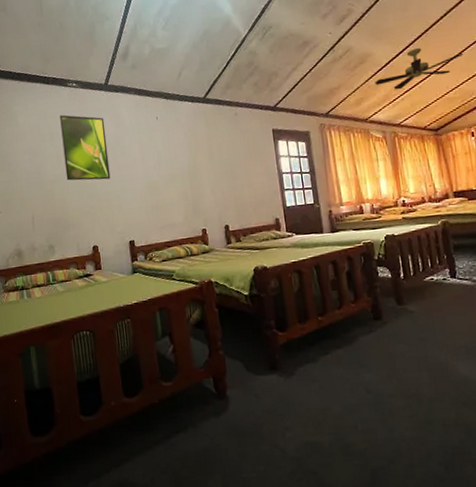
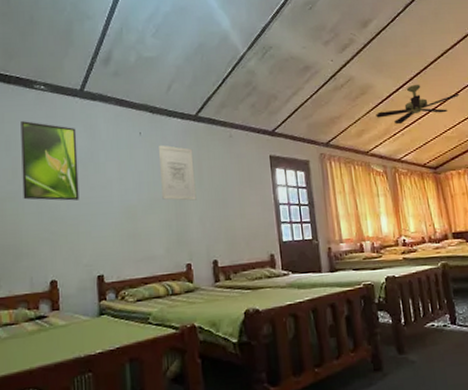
wall art: none [173,126,208,175] -> present [159,145,197,201]

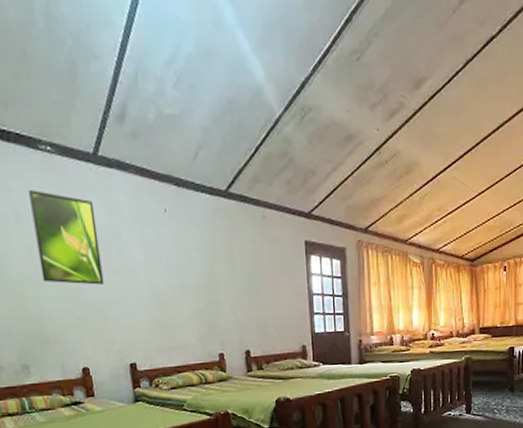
wall art: present [159,145,197,201] -> none [186,224,228,288]
ceiling fan: present [376,84,460,125] -> none [419,163,509,210]

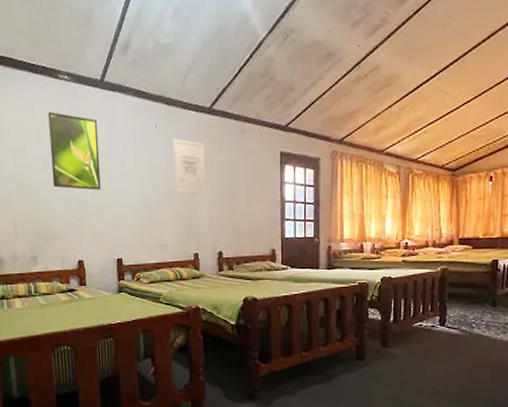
wall art: none [186,224,228,288] -> present [173,138,206,195]

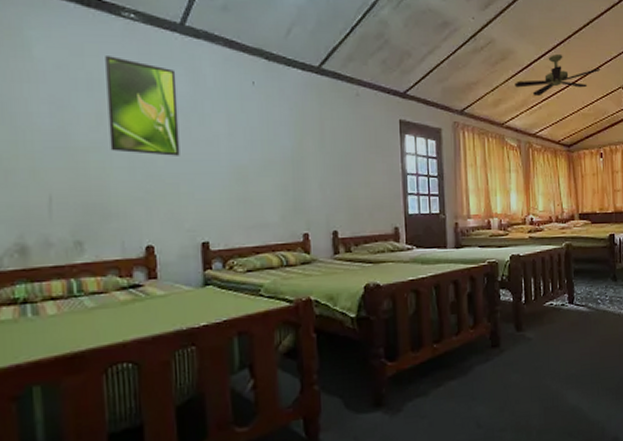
wall art: present [173,138,206,195] -> none [275,98,317,164]
ceiling fan: none [398,73,500,121] -> present [514,53,601,97]

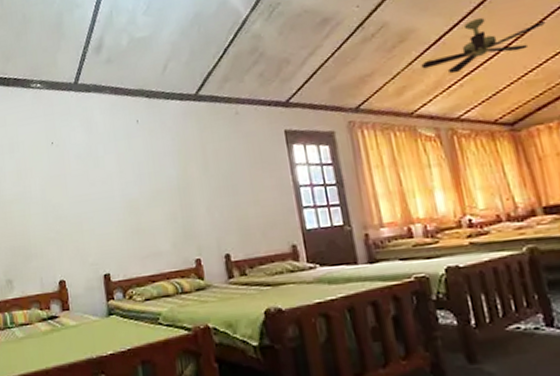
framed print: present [105,56,180,156] -> none [21,121,81,201]

